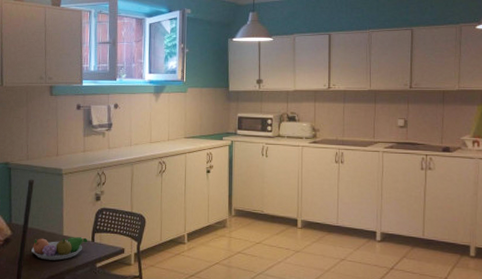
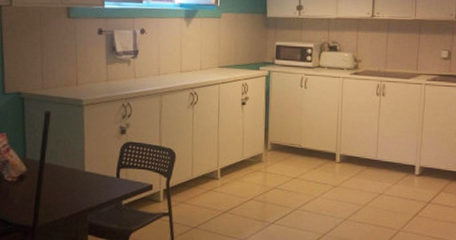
fruit bowl: present [31,237,88,260] -> none [49,173,112,198]

